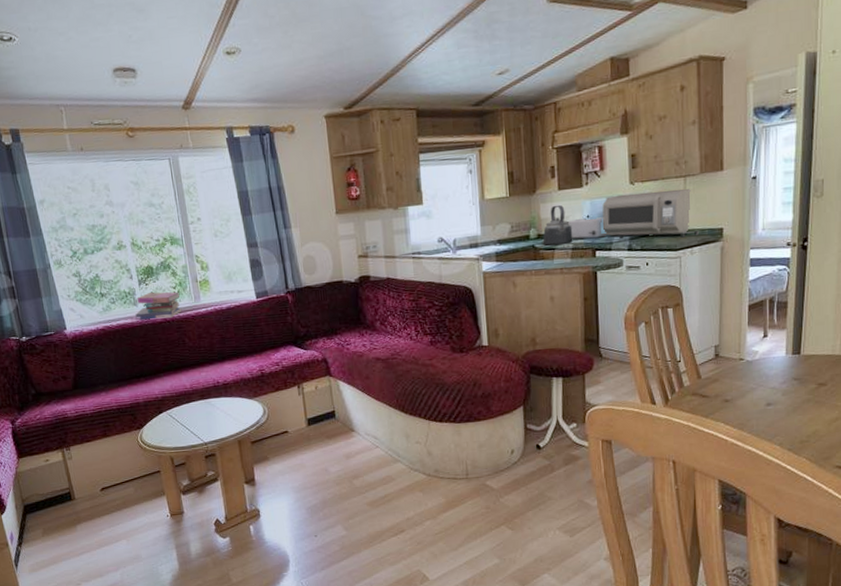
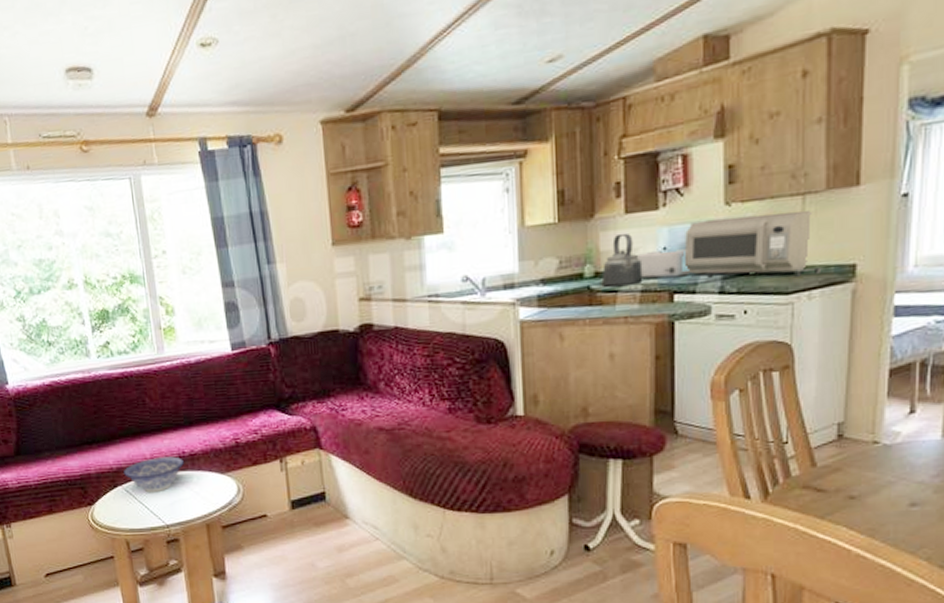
books: present [135,291,182,320] -> none [87,340,143,374]
decorative bowl: none [167,386,220,417] -> present [123,456,185,493]

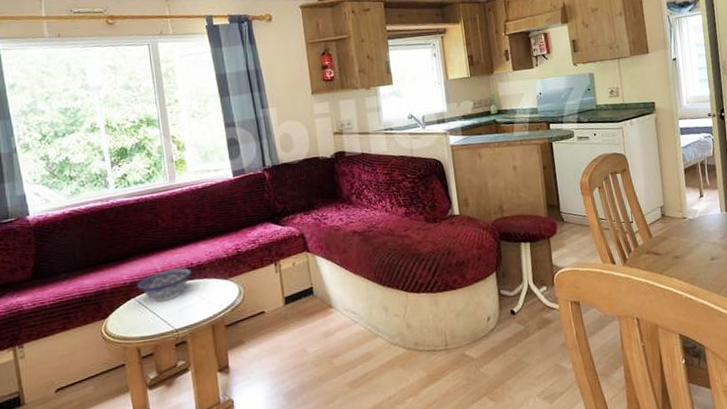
kettle: present [601,233,643,288] -> none [502,83,530,121]
toaster: present [637,249,689,281] -> none [524,94,558,115]
microwave: present [685,211,822,279] -> none [552,69,636,113]

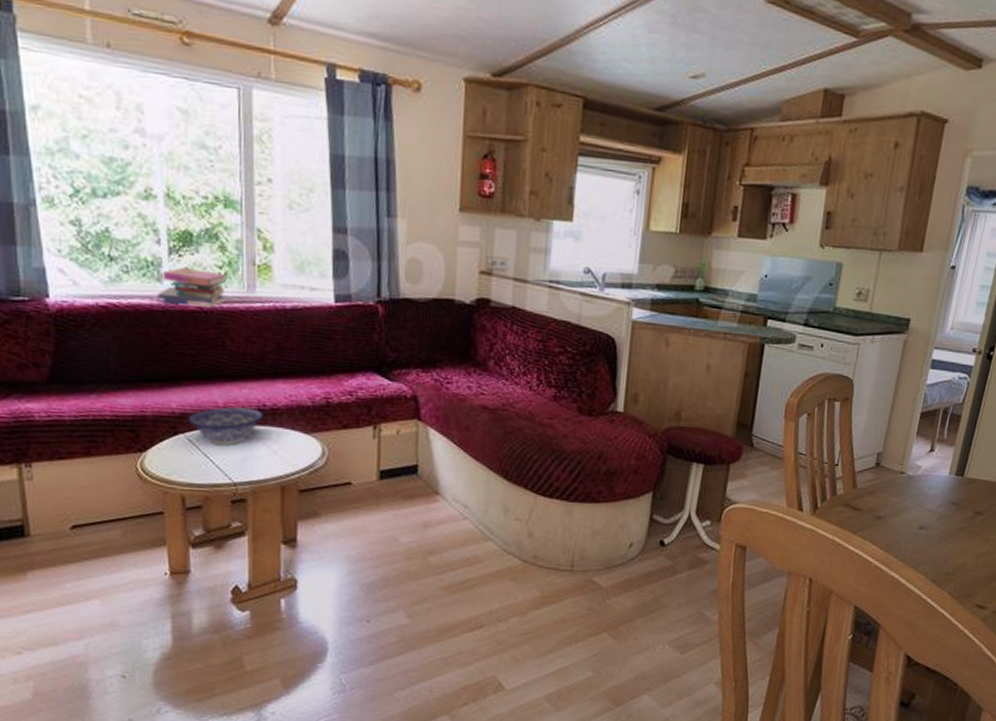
books: none [106,172,156,202] -> present [157,268,228,308]

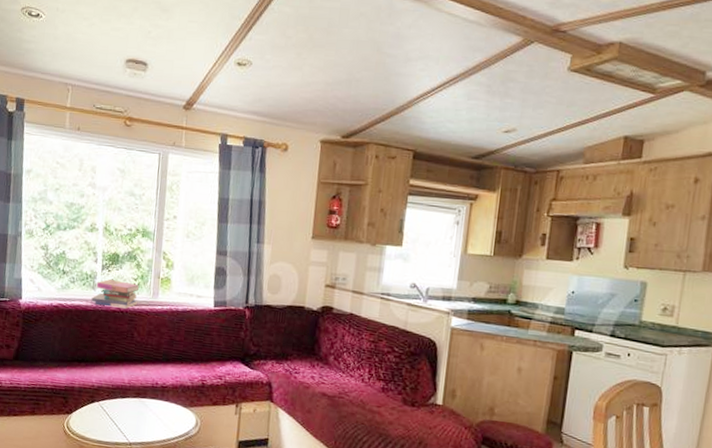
decorative bowl: present [187,407,265,446] -> none [102,383,157,414]

